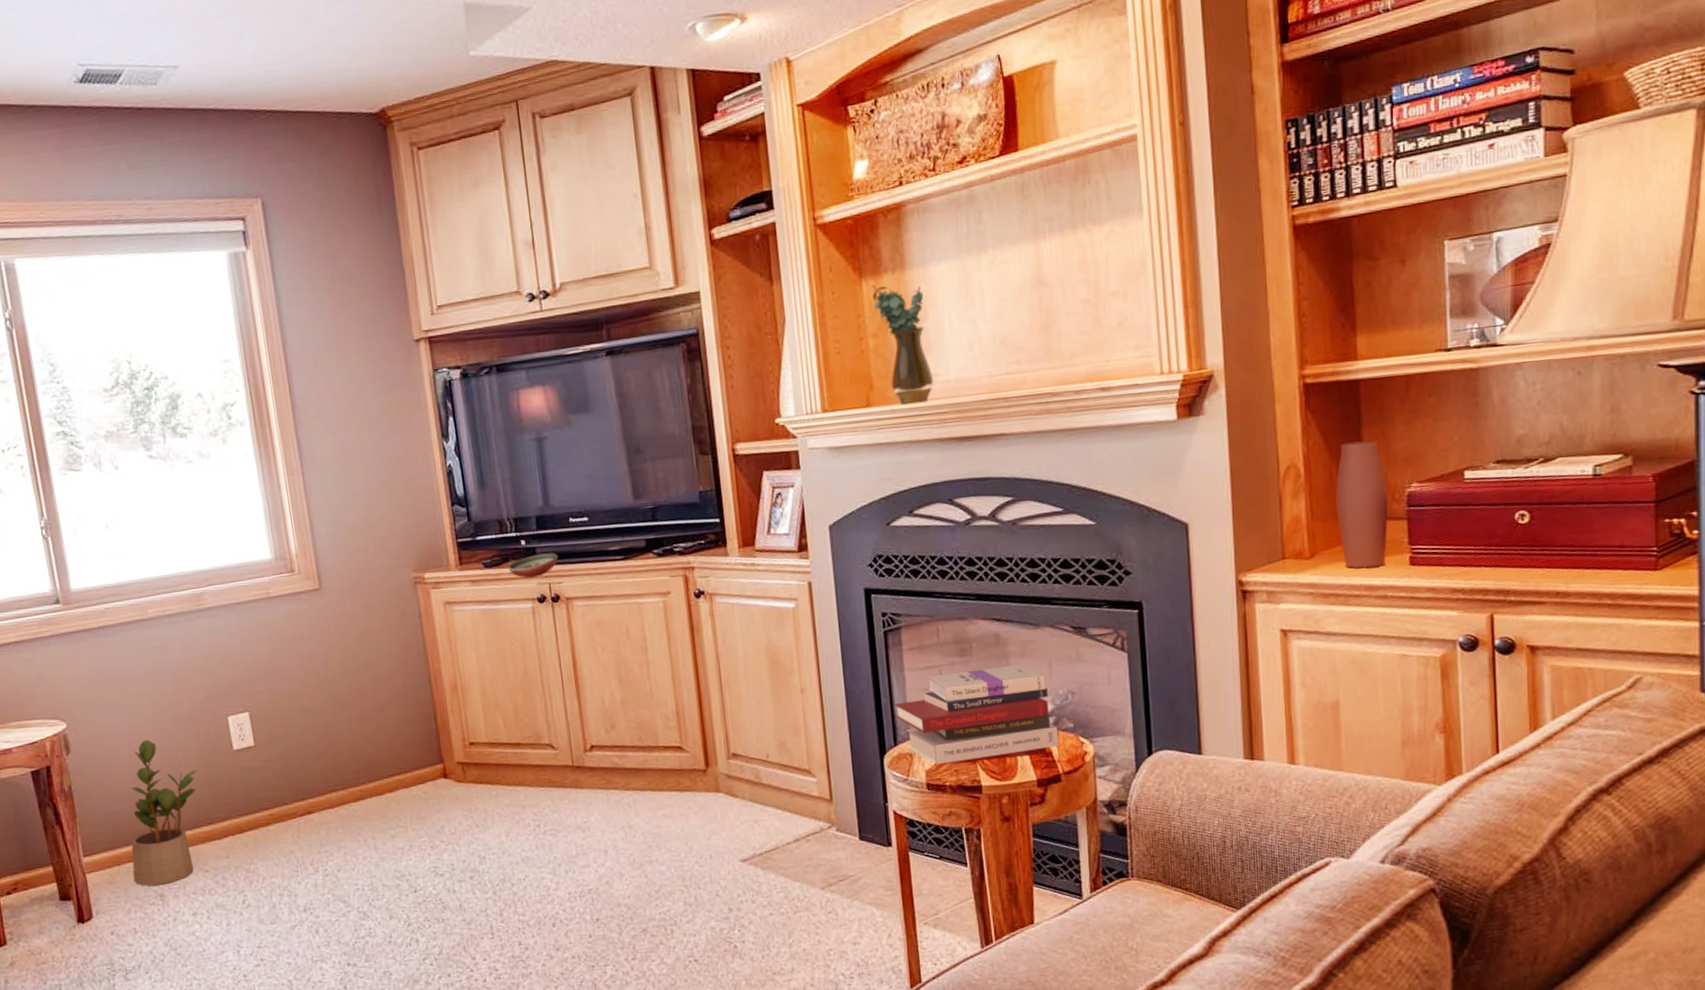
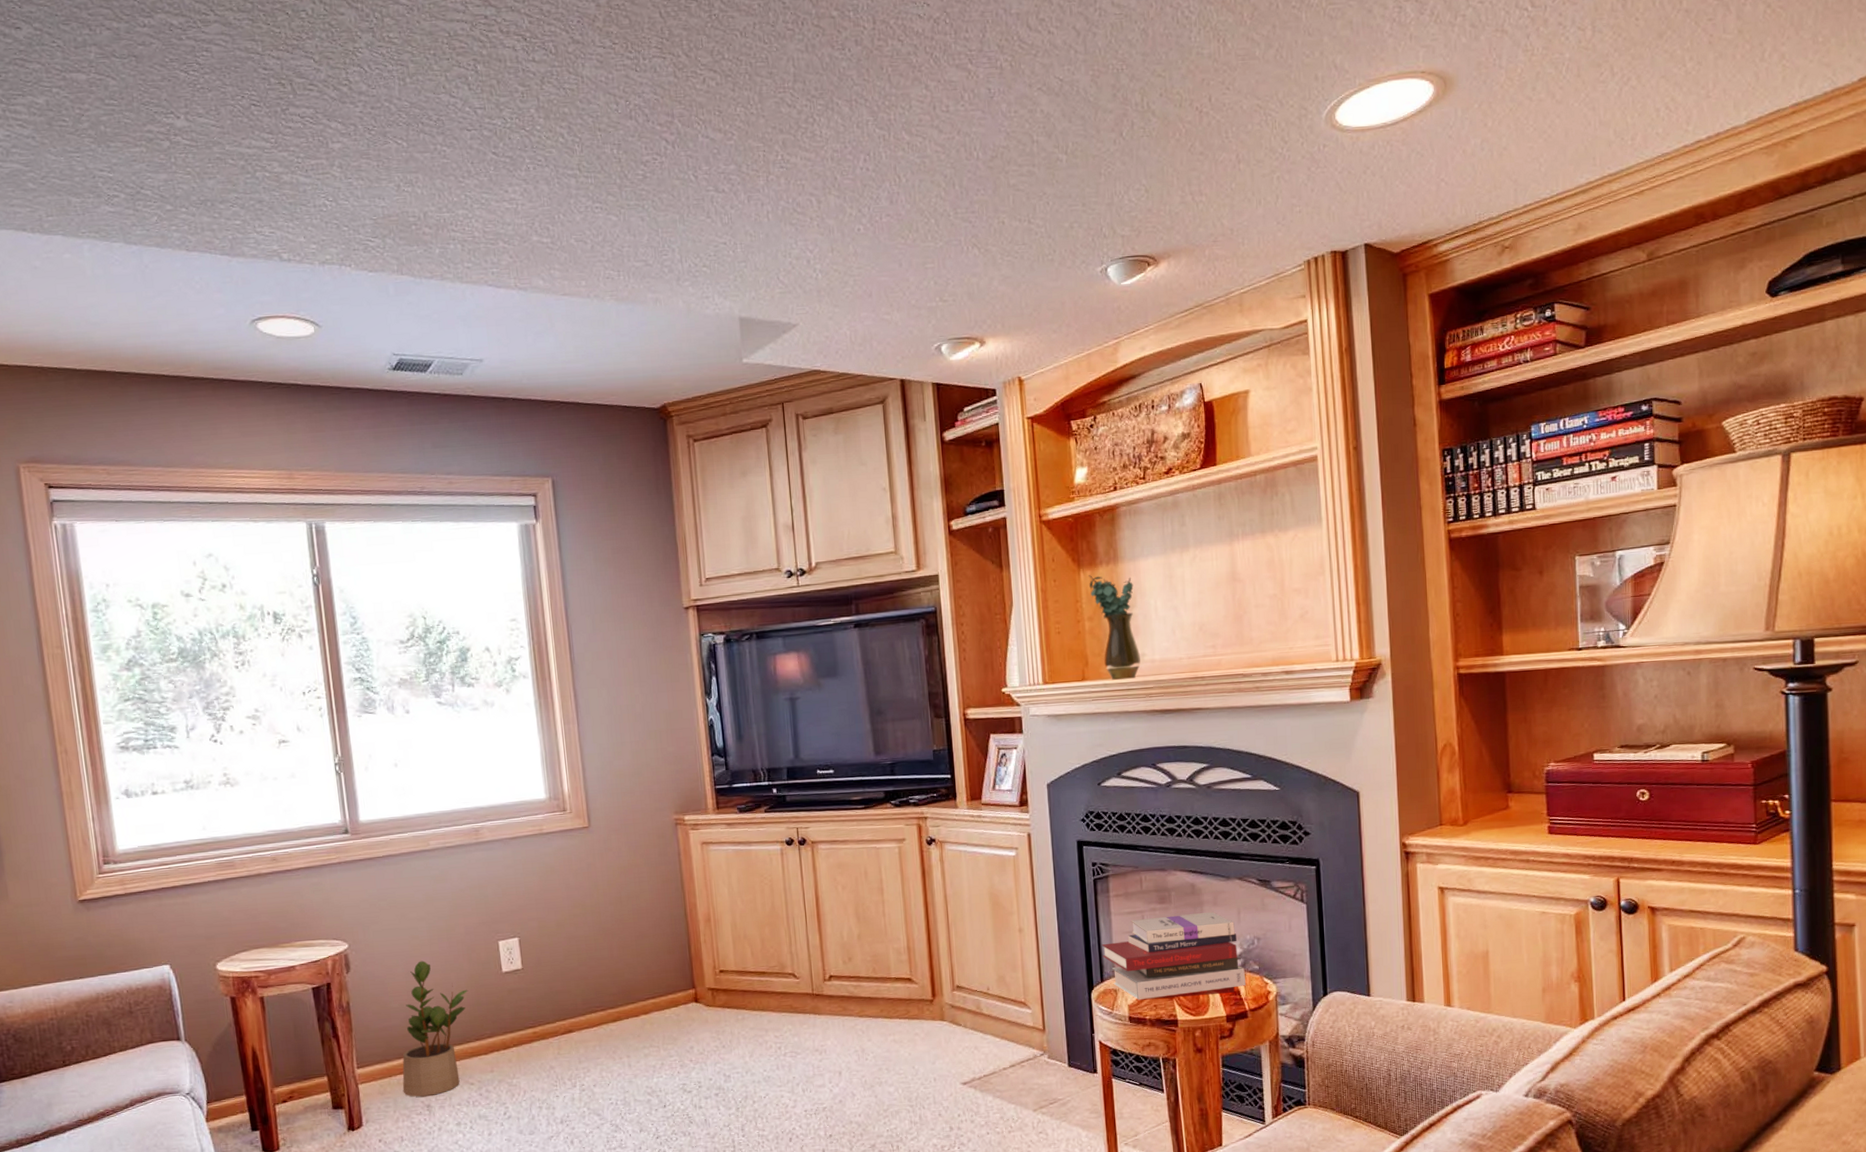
decorative bowl: present [508,552,559,578] -> none [760,800,806,823]
vase: present [1335,440,1389,569] -> none [1485,724,1530,836]

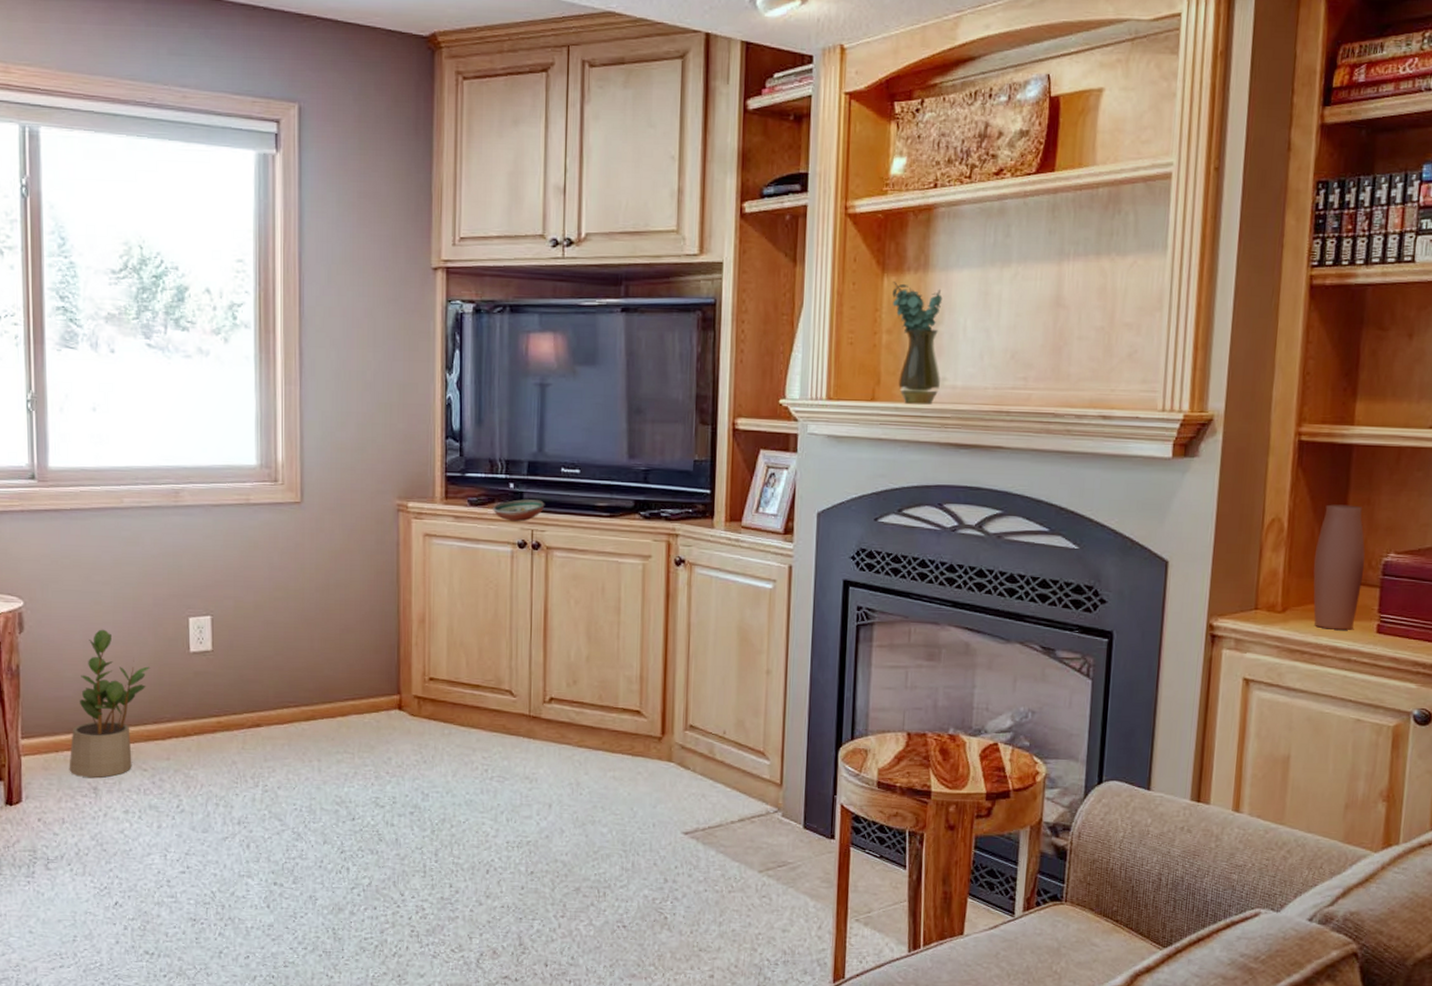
decorative bowl: none [760,800,806,823] -> present [493,499,545,522]
books: present [1102,912,1246,1000] -> none [856,675,1013,768]
vase: none [1485,724,1530,836] -> present [1313,504,1365,630]

